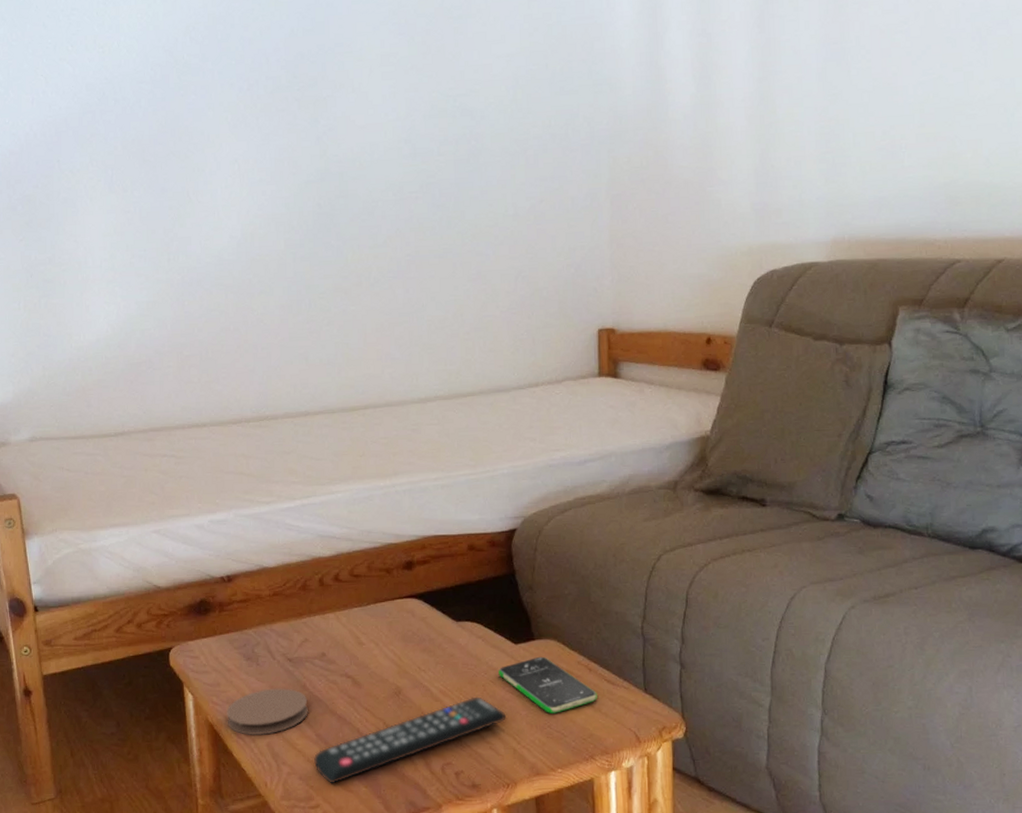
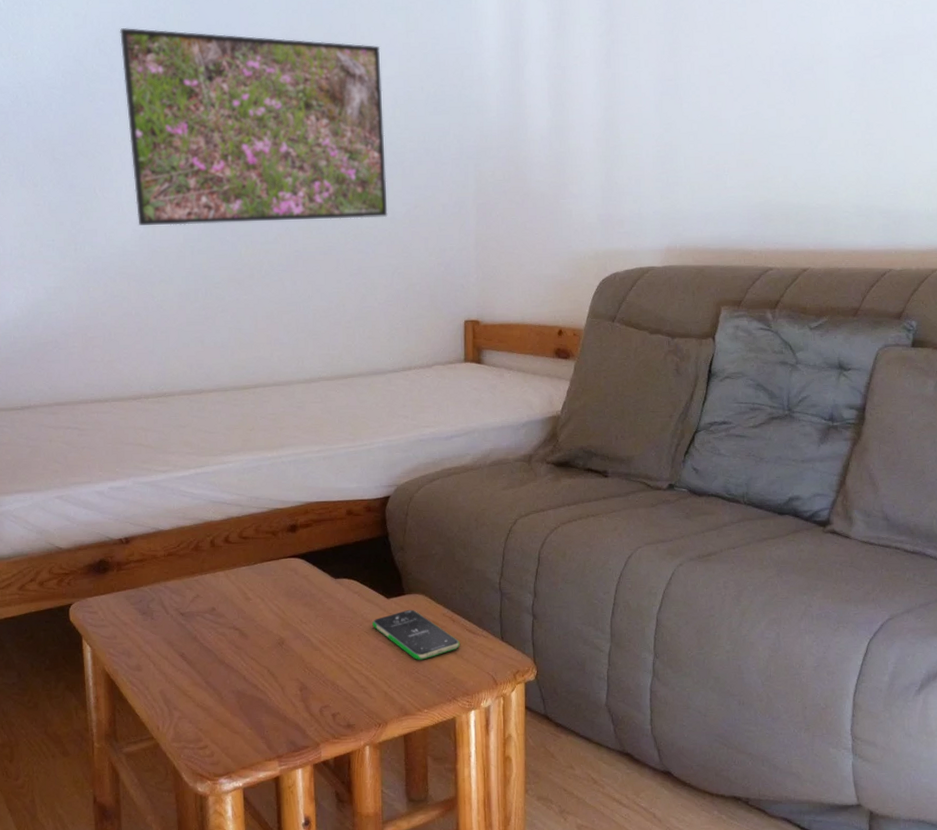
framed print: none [211,12,510,231] -> present [119,28,388,226]
coaster: present [226,688,308,736] -> none [122,640,198,684]
remote control: present [313,696,506,784] -> none [202,645,379,727]

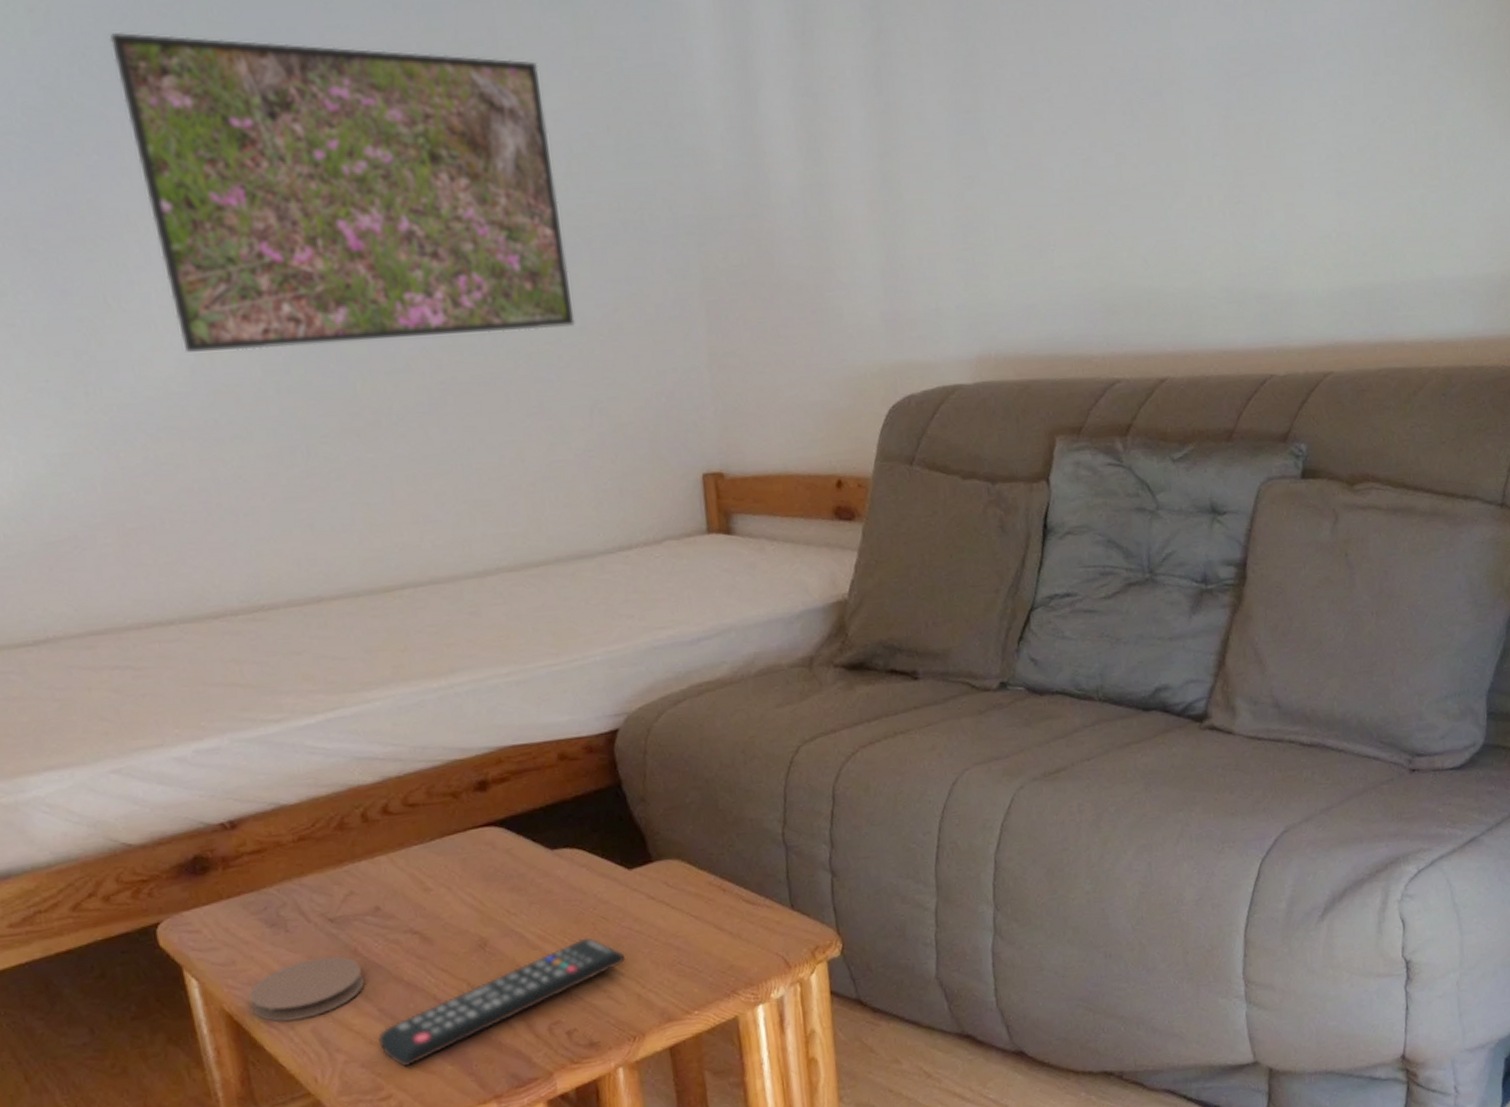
coaster: none [122,640,198,684] -> present [249,956,364,1022]
remote control: none [202,645,379,727] -> present [377,937,625,1068]
smartphone: present [372,609,460,660] -> none [610,880,735,947]

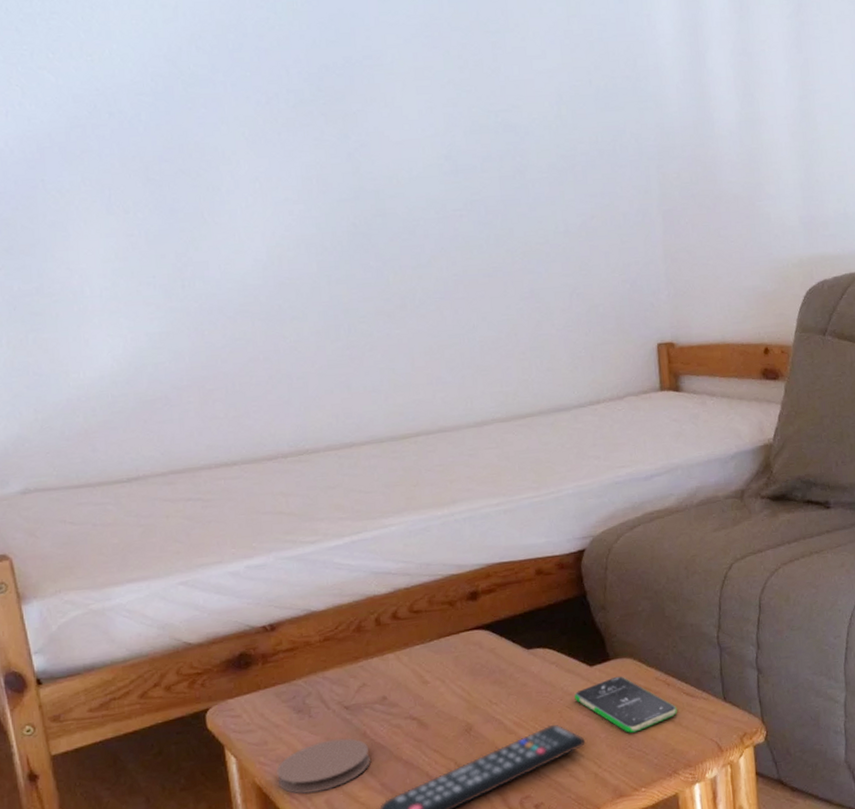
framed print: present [109,33,575,352] -> none [220,20,560,254]
smartphone: none [610,880,735,947] -> present [574,676,677,733]

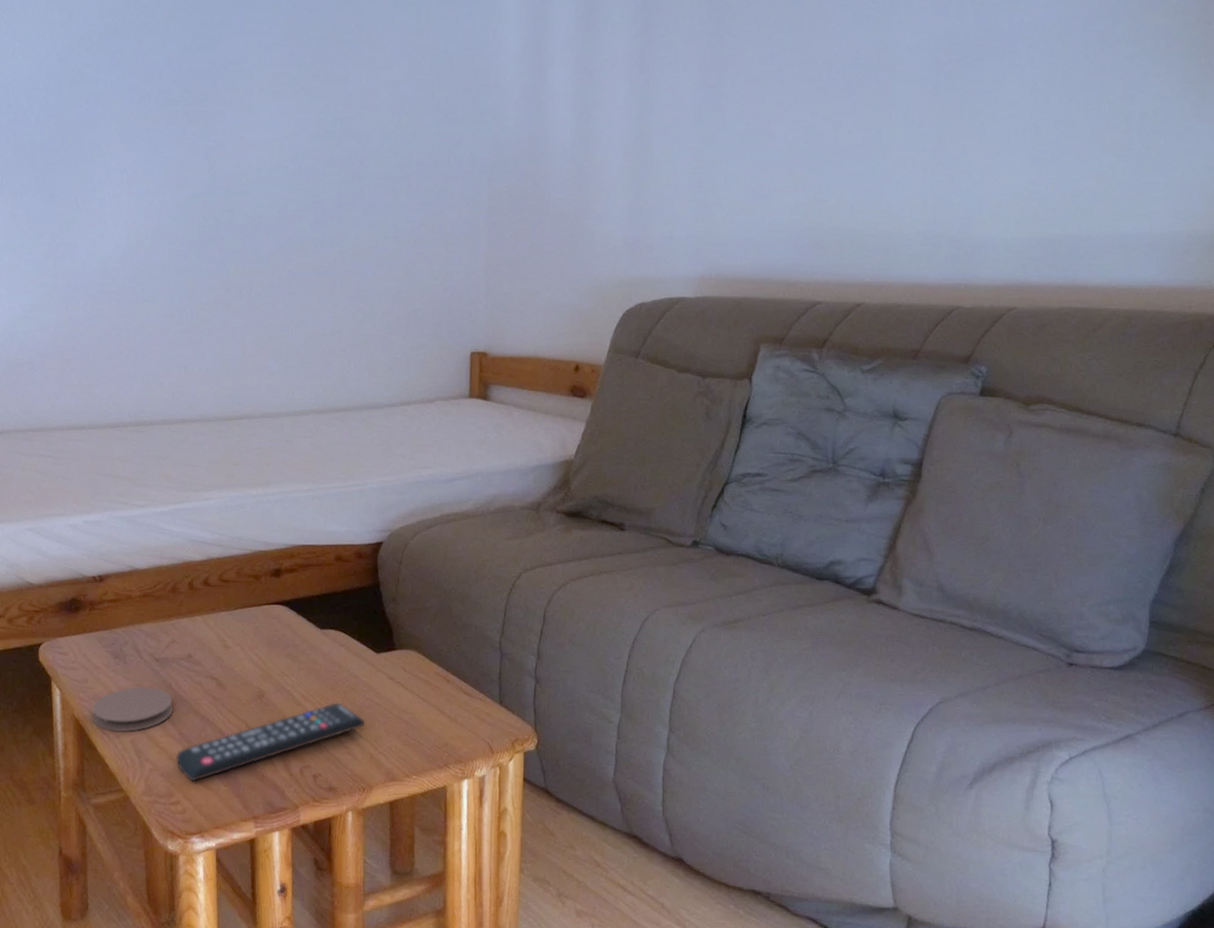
smartphone: present [574,676,677,733] -> none [359,666,454,722]

